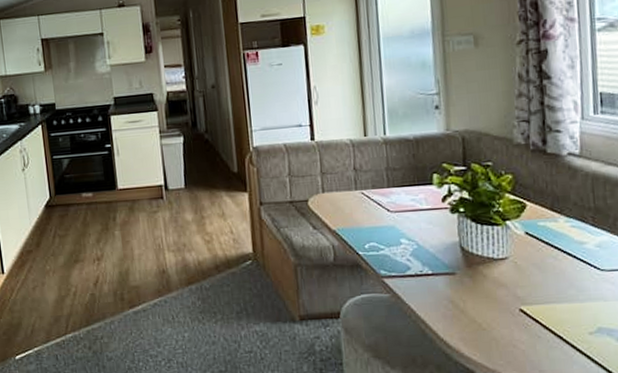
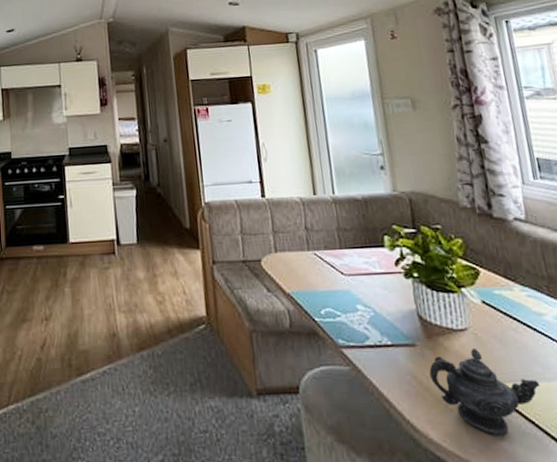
teapot: none [466,275,573,350] -> present [429,348,540,436]

